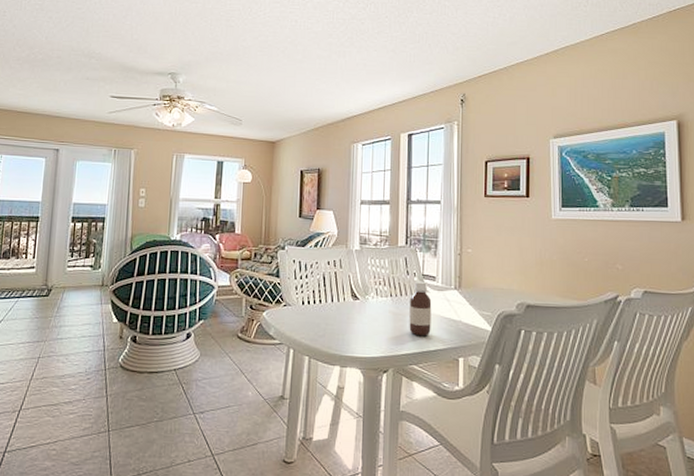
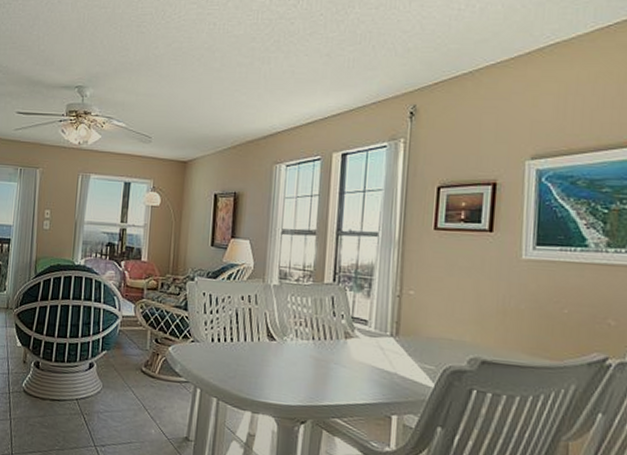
bottle: present [409,281,432,336] -> none [333,324,362,387]

